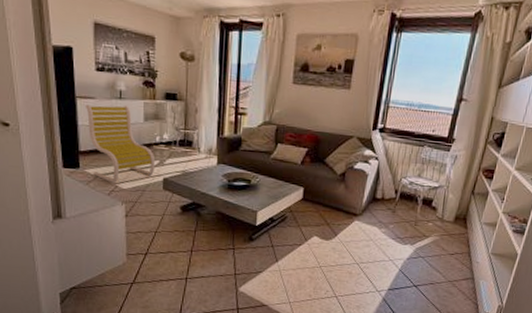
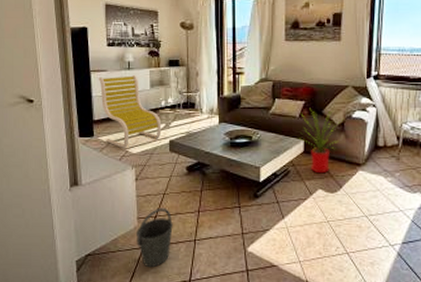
bucket: none [125,245,164,303] -> present [137,207,173,268]
house plant: none [299,155,344,222] -> present [299,108,343,174]

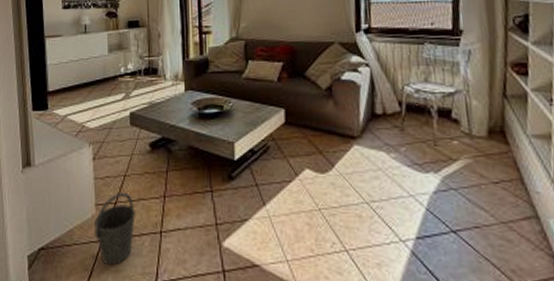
lounge chair: present [98,74,162,148] -> none [53,38,121,122]
house plant: present [299,108,343,174] -> none [279,70,330,149]

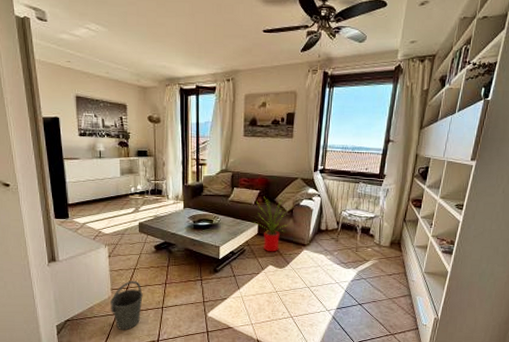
house plant: none [279,70,330,149] -> present [254,196,292,252]

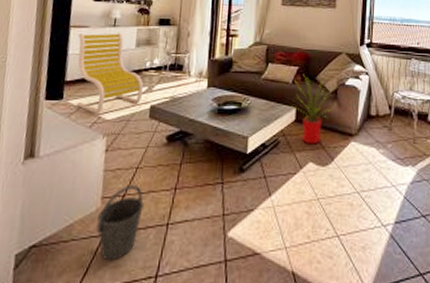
lounge chair: none [71,163,132,229] -> present [76,32,144,113]

